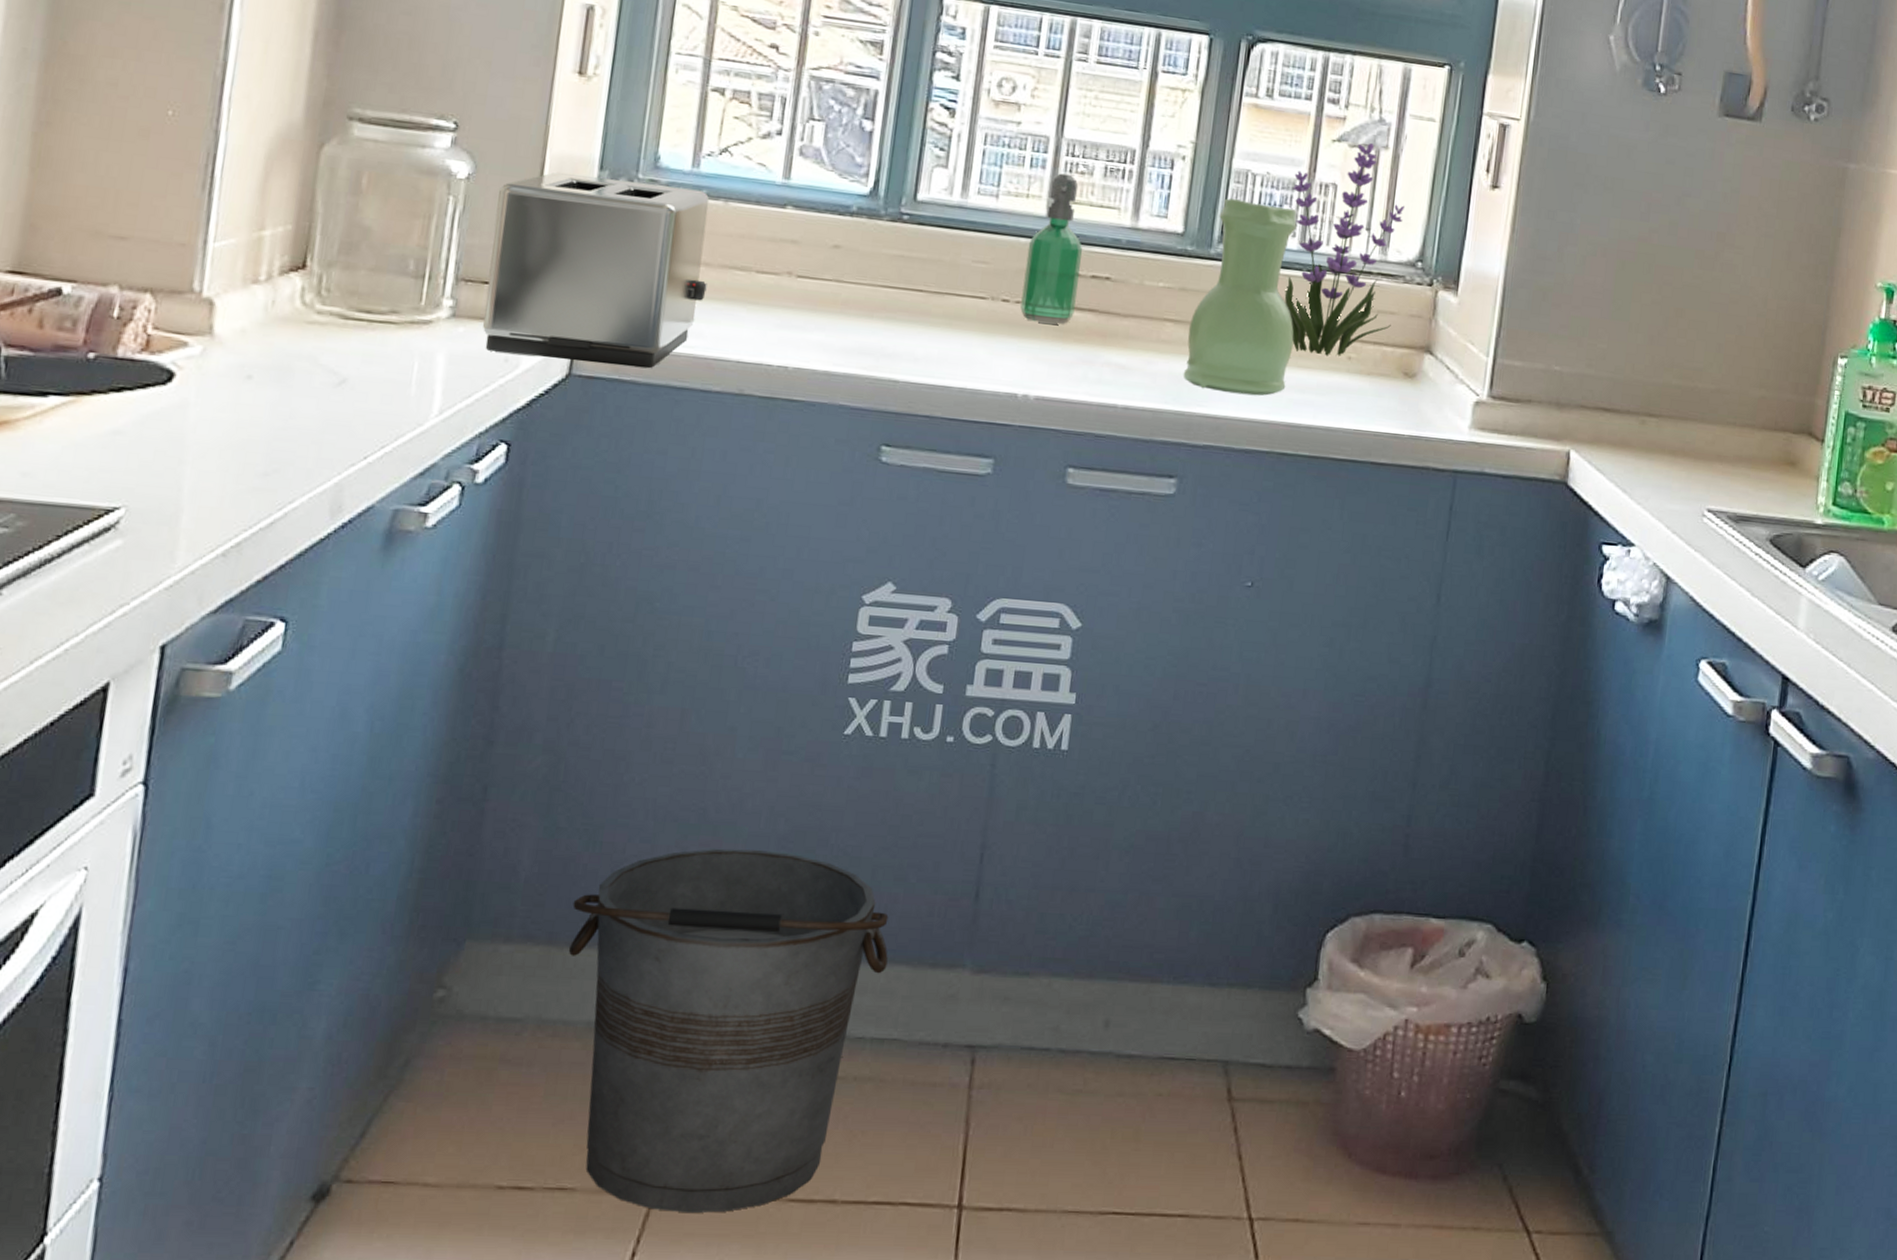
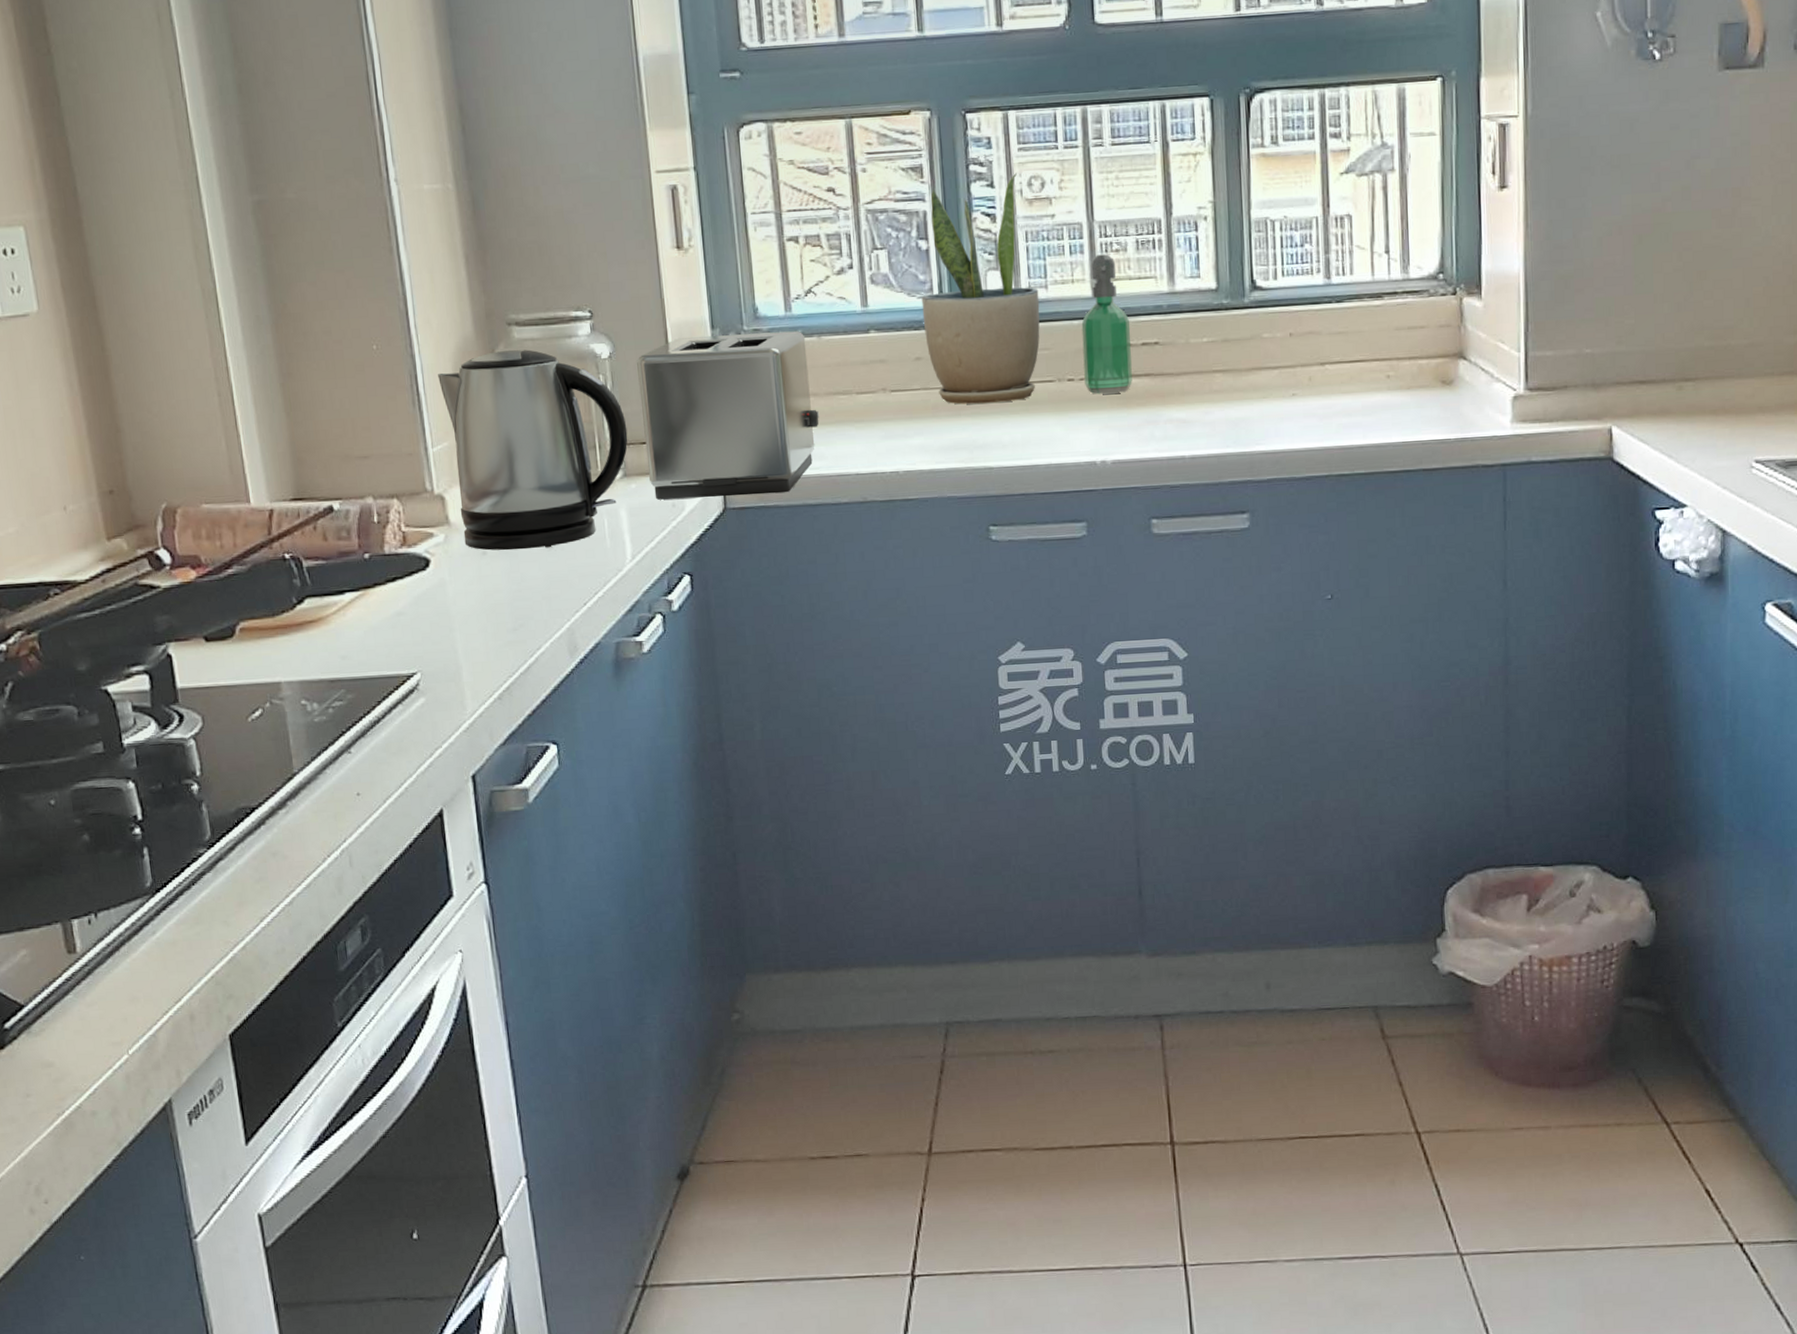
kettle: none [226,146,470,385] -> present [438,349,628,551]
bucket: present [569,849,889,1214] -> none [820,877,1077,1166]
potted plant: none [849,70,988,313] -> present [921,173,1040,405]
ceramic jug: present [1184,198,1297,396] -> none [1236,246,1335,429]
plant: present [1284,143,1406,356] -> none [1310,169,1423,379]

